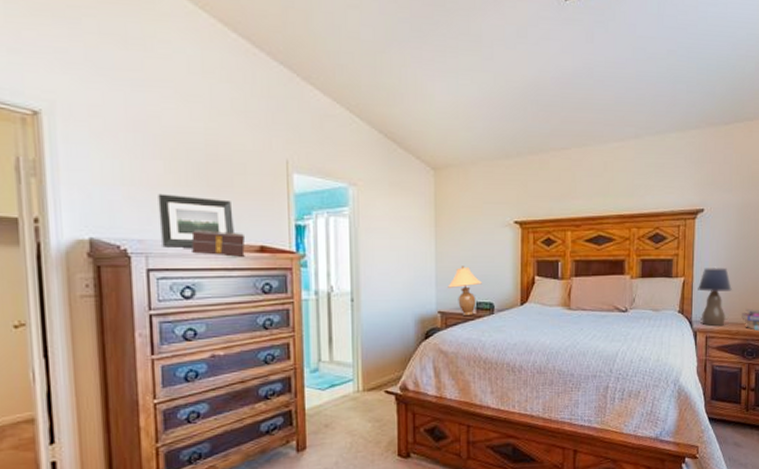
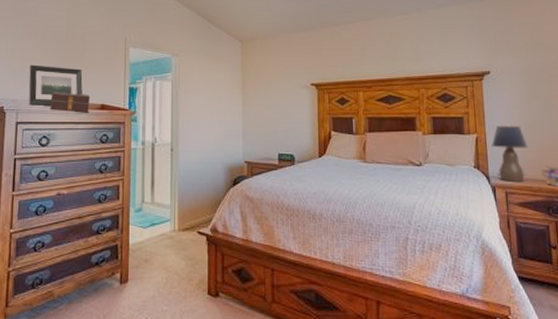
table lamp: present [448,266,482,317] -> none [253,122,283,166]

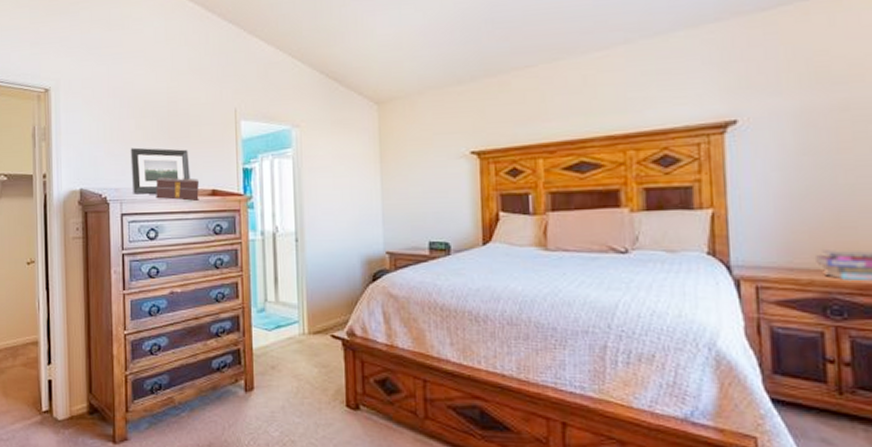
table lamp: present [492,124,528,183] -> none [736,193,795,274]

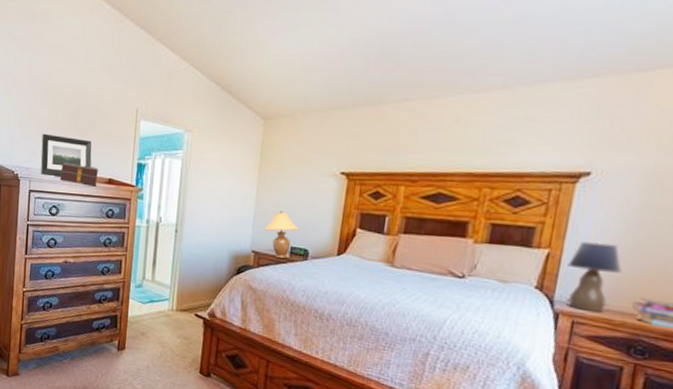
table lamp: none [396,203,435,258] -> present [264,211,299,259]
table lamp: none [736,193,795,274] -> present [566,241,622,313]

